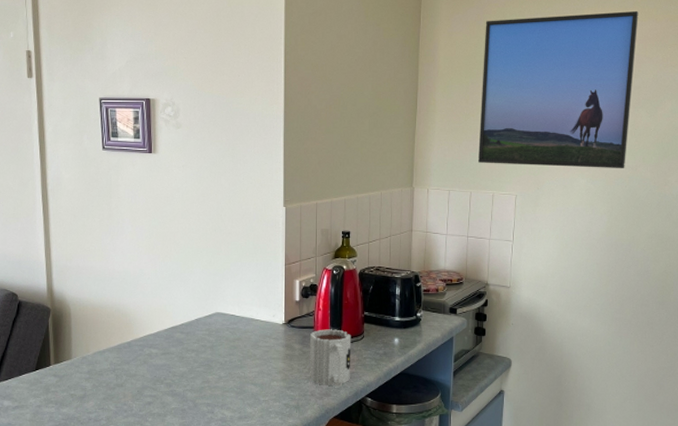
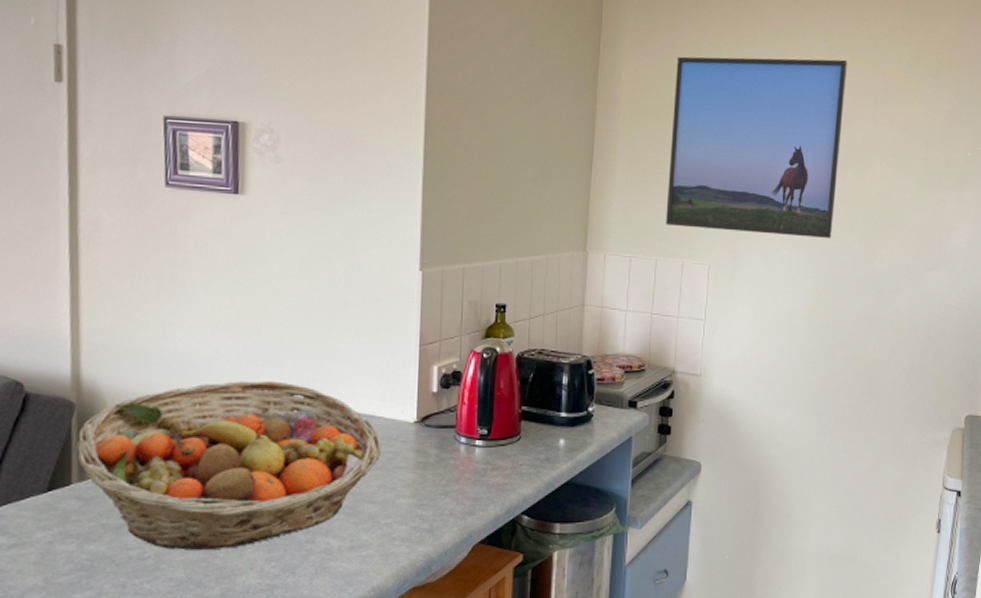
fruit basket: none [53,292,259,415] -> present [77,381,381,550]
mug: present [309,329,351,387] -> none [447,428,505,502]

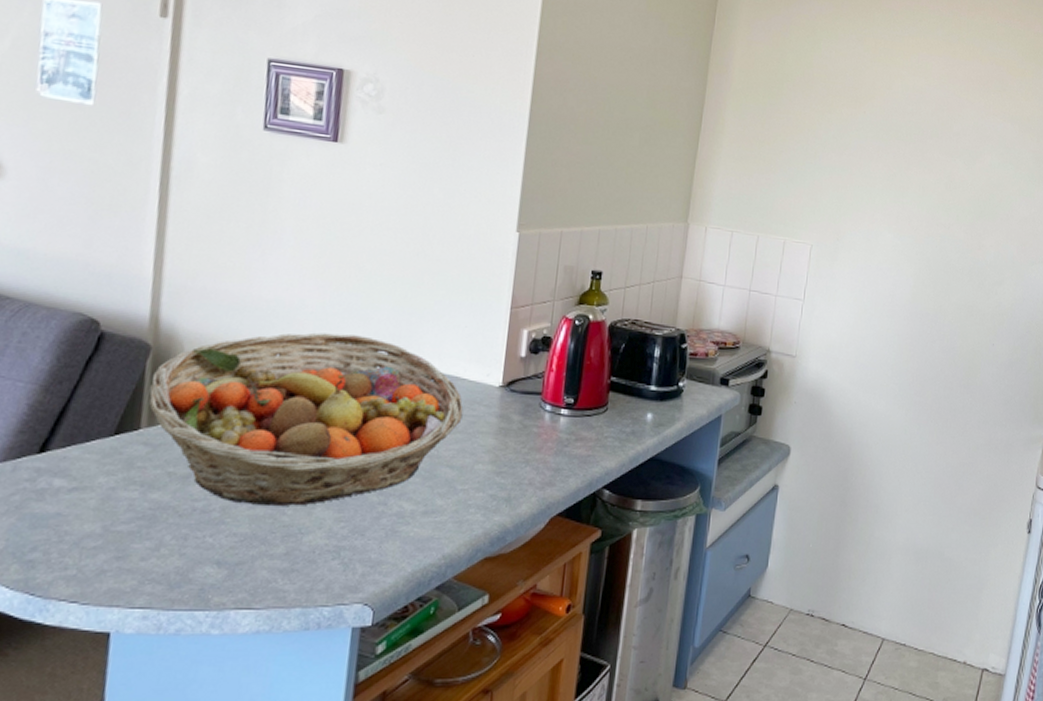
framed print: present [666,56,847,238] -> none [770,33,963,225]

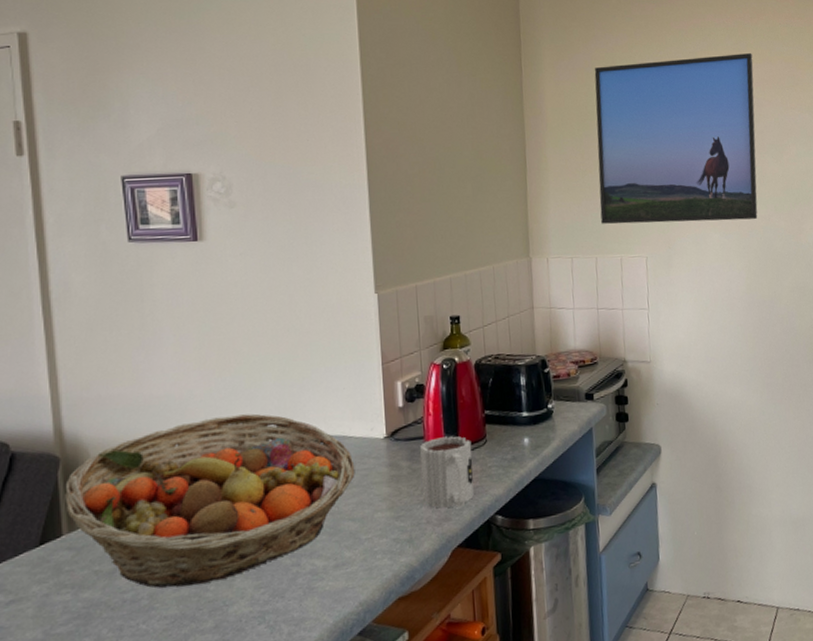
mug: none [528,396,591,474] -> present [419,436,474,508]
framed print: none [770,33,963,225] -> present [594,52,758,224]

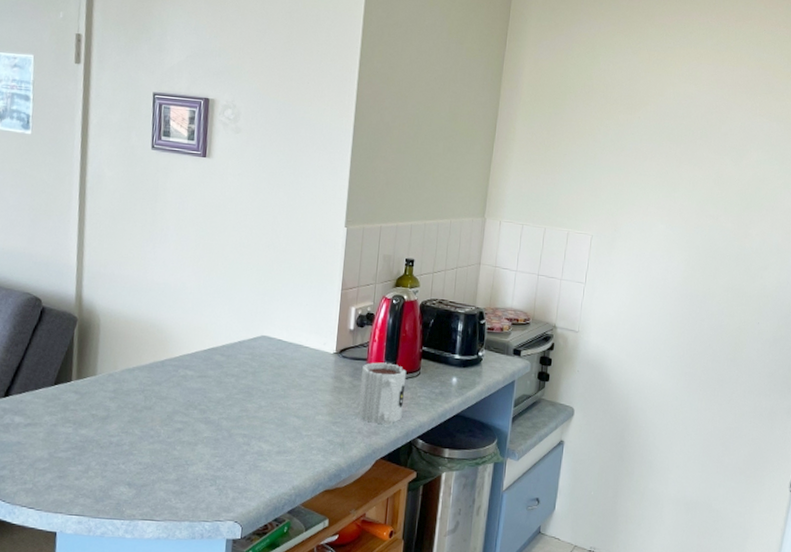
fruit basket: present [65,413,355,588] -> none [77,308,306,443]
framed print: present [594,52,758,224] -> none [555,50,731,217]

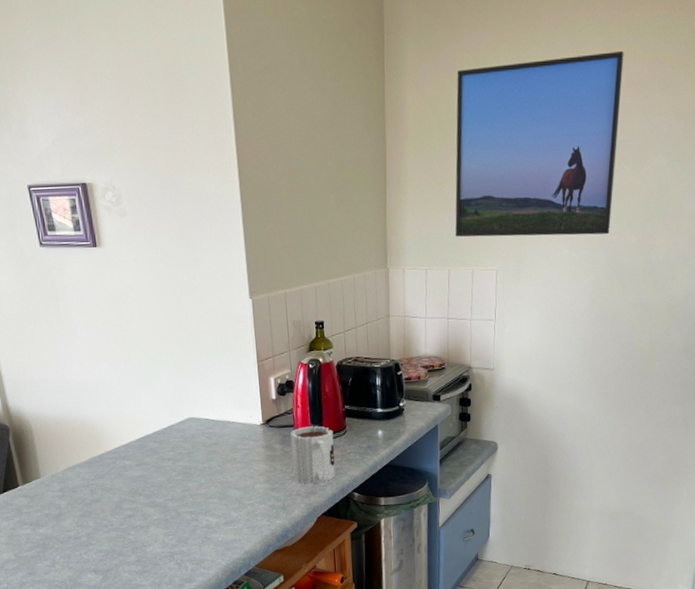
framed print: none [555,50,731,217] -> present [455,50,624,237]

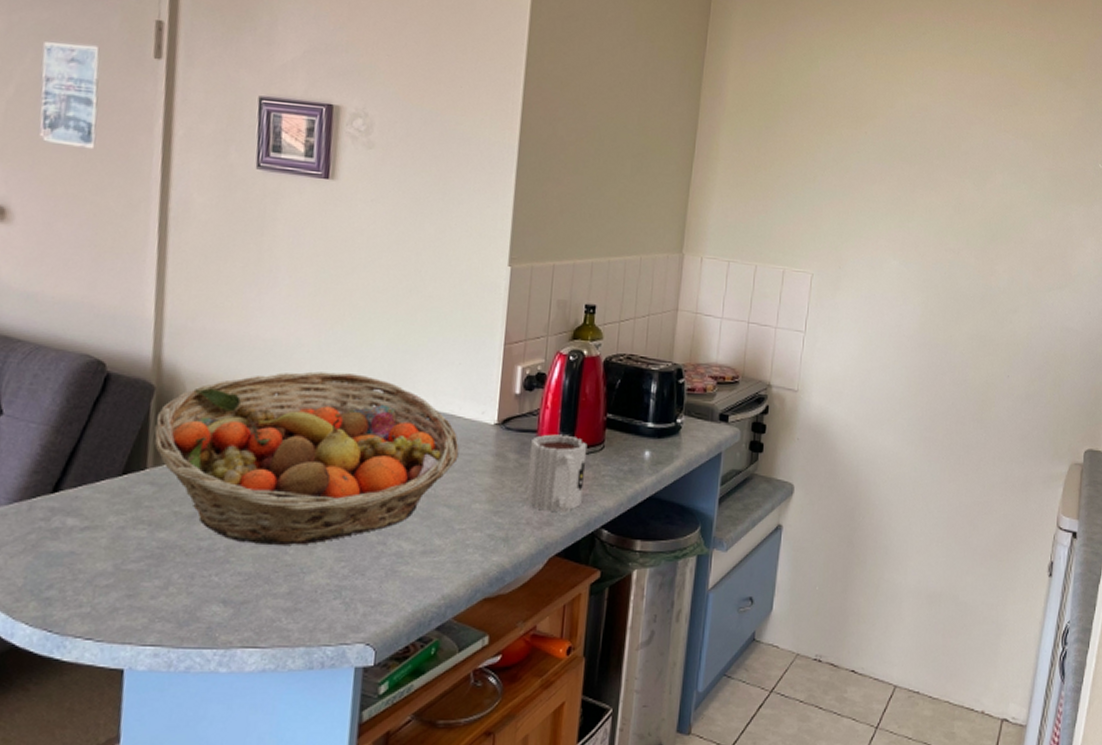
fruit basket: none [16,399,238,530] -> present [154,371,460,545]
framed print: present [455,50,624,237] -> none [768,51,970,251]

